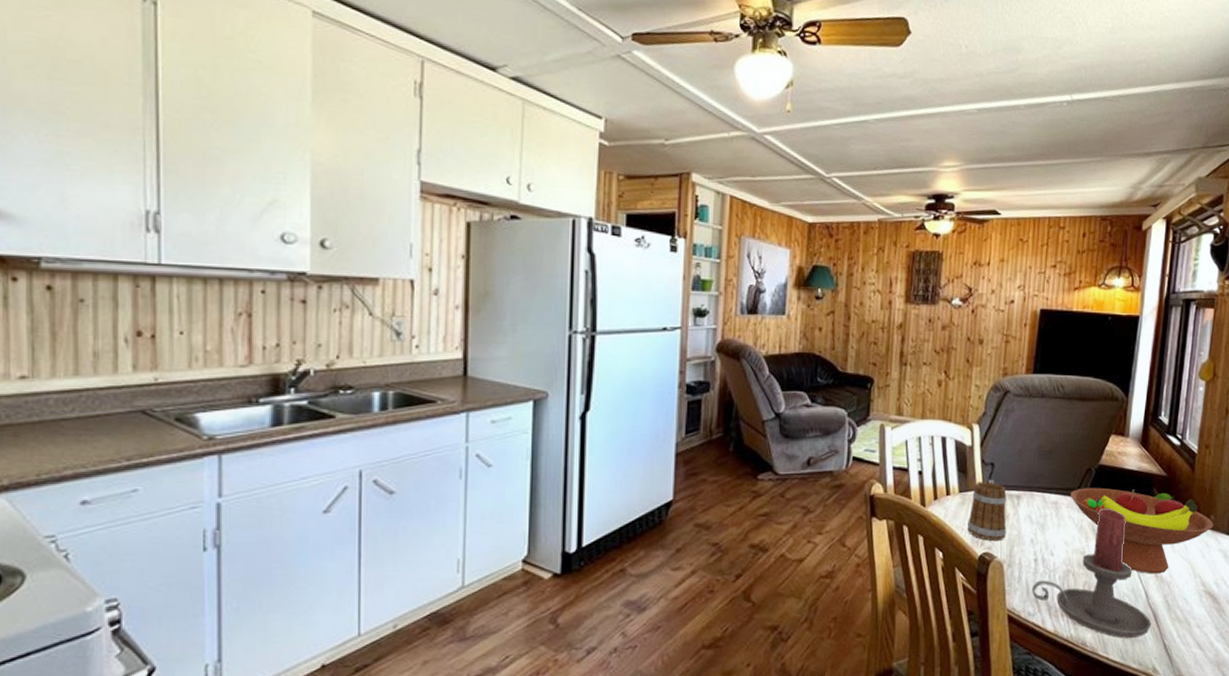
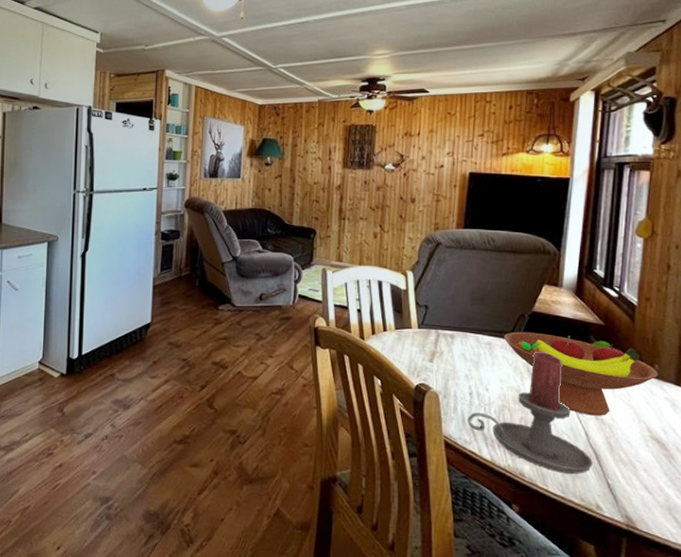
mug: present [968,479,1007,542] -> none [404,319,441,375]

